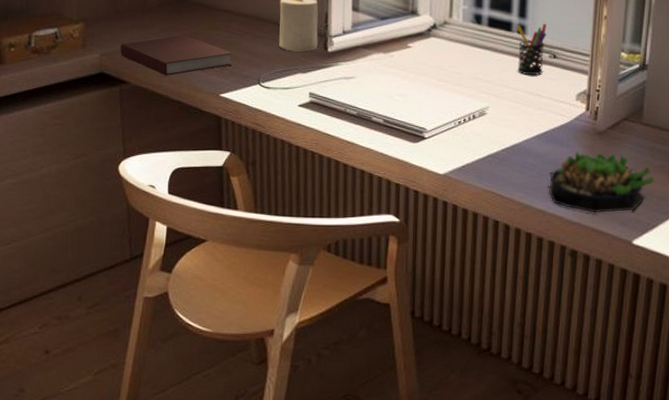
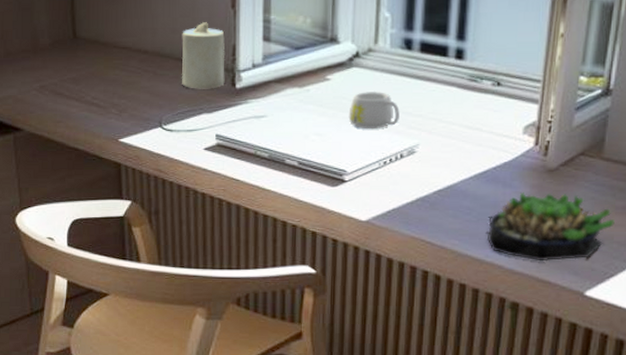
notebook: present [120,35,233,76] -> none [13,76,132,121]
mug: none [427,58,472,92] -> present [348,90,400,128]
pen holder: present [516,24,546,75] -> none [453,46,490,106]

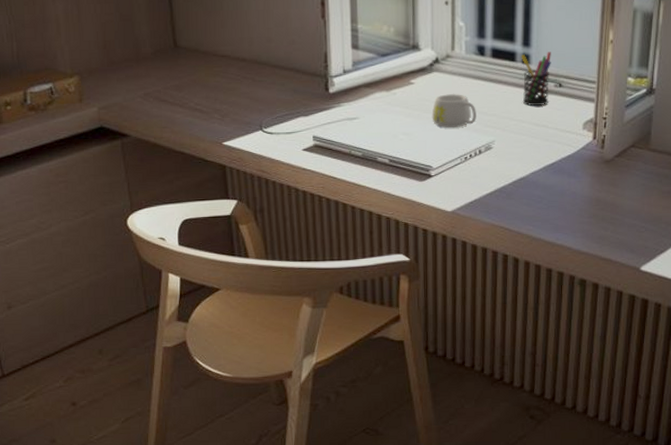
candle: present [182,22,226,89] -> none [277,31,319,94]
pen holder: none [453,46,490,106] -> present [521,52,551,106]
succulent plant: present [486,192,615,261] -> none [556,181,662,241]

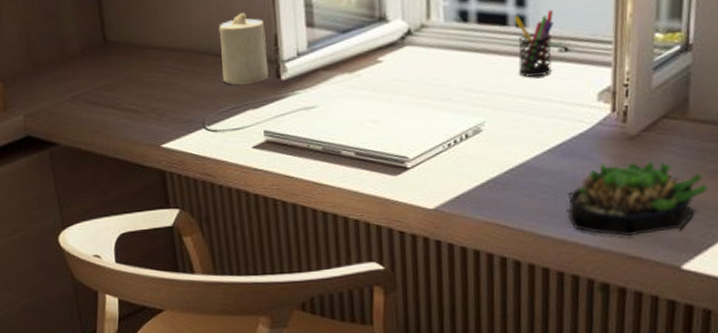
candle: none [277,31,319,94] -> present [219,13,269,85]
mug: present [431,93,477,128] -> none [405,69,461,111]
succulent plant: none [556,181,662,241] -> present [567,161,708,236]

